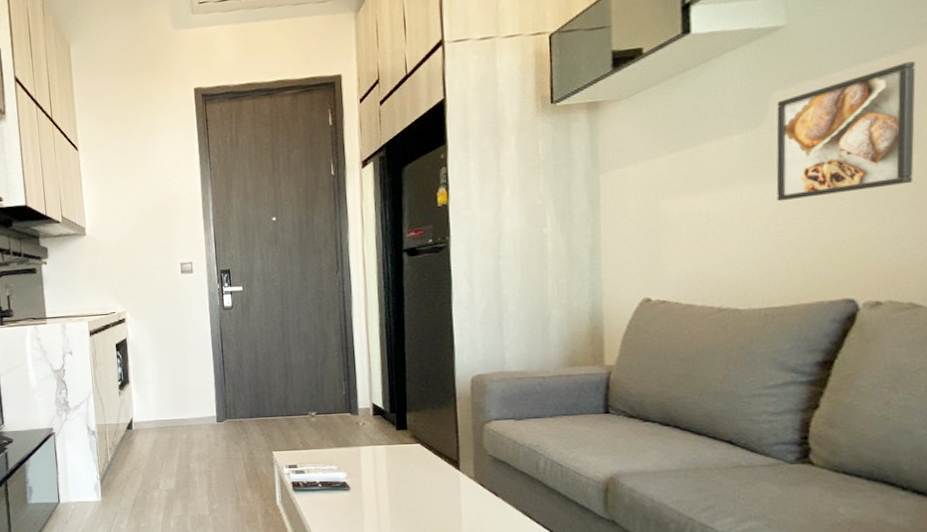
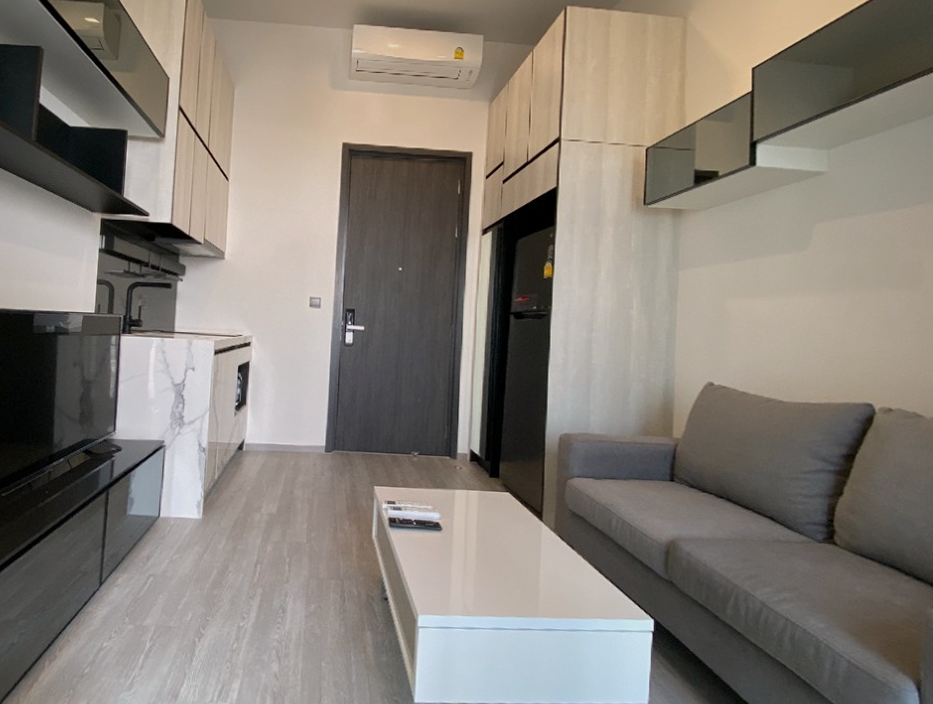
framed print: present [776,61,916,202] -> none [816,216,921,314]

